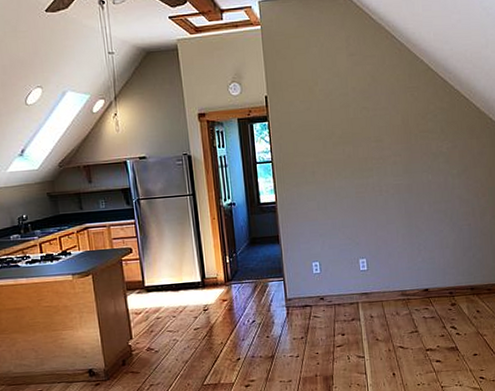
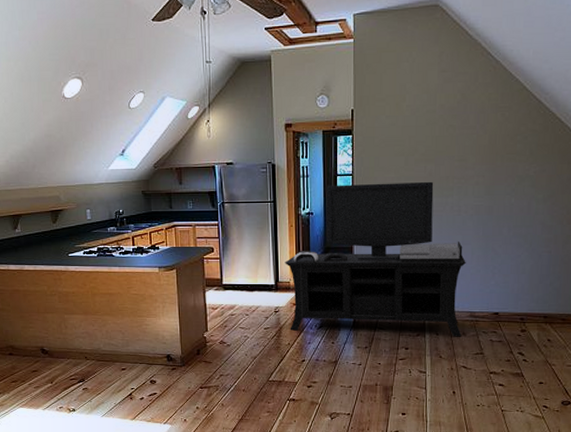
media console: none [210,163,396,329] -> present [285,181,466,336]

